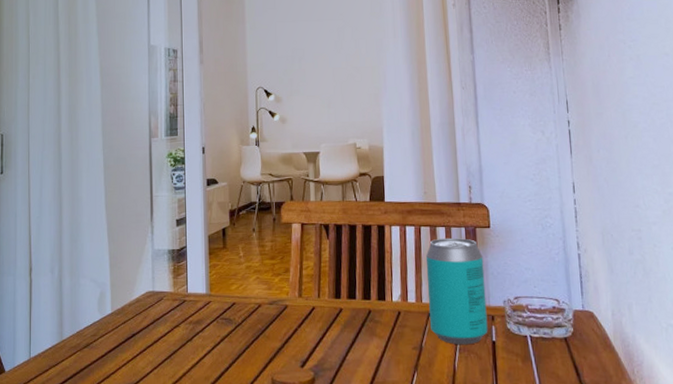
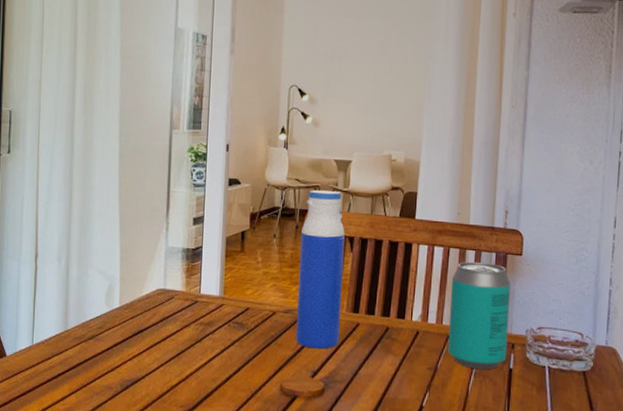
water bottle: none [278,181,324,338] -> present [296,190,345,349]

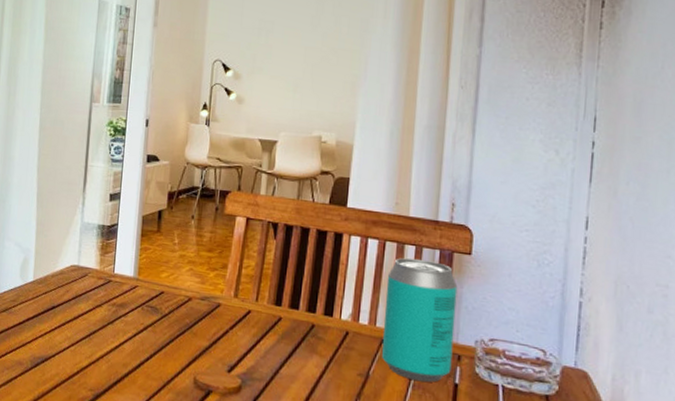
water bottle: present [296,190,345,349] -> none [212,170,268,343]

